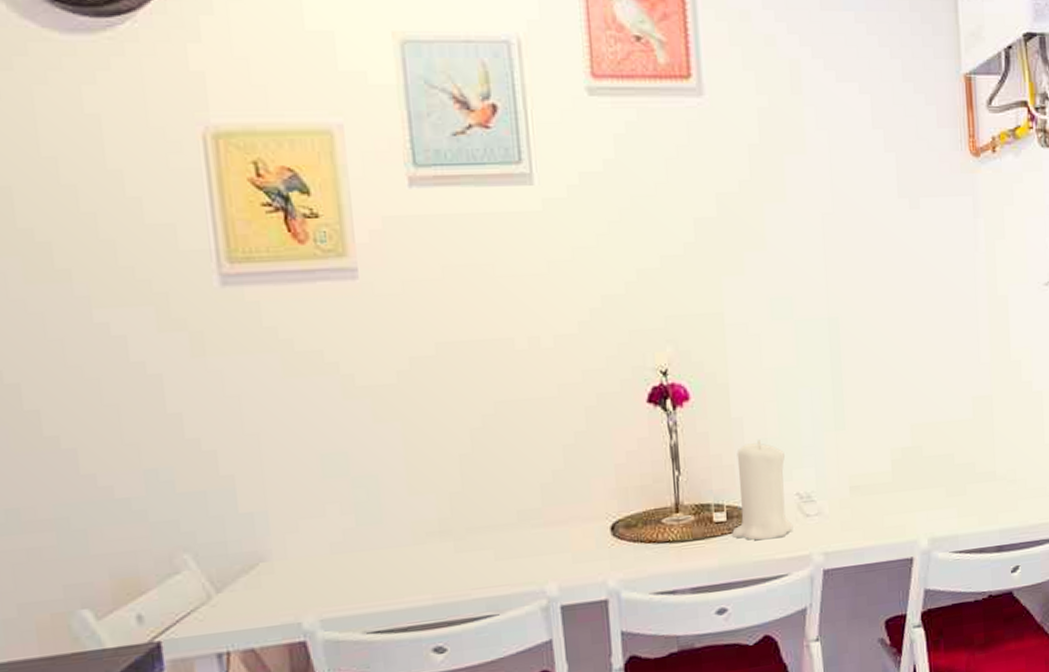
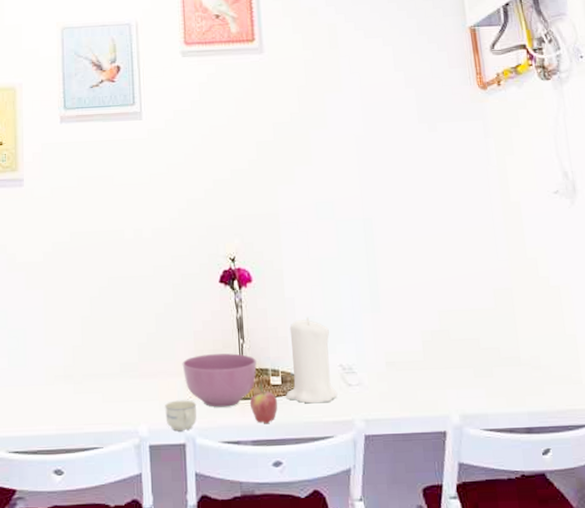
cup: none [579,548,621,586] -> present [165,400,197,432]
bowl: none [600,488,697,554] -> present [182,353,257,407]
fruit: none [687,517,723,568] -> present [249,379,278,424]

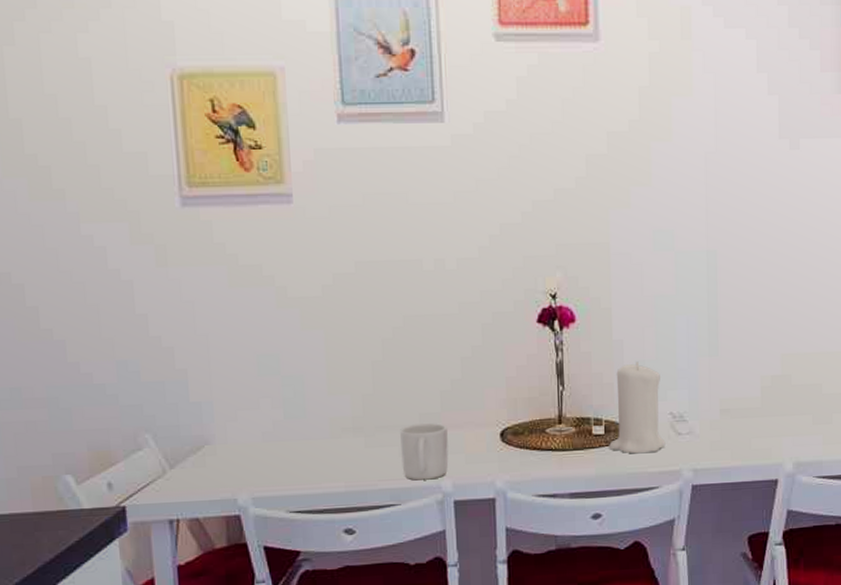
mug: none [103,372,145,425] -> present [399,423,449,481]
cup: present [165,400,197,432] -> none [472,452,509,486]
bowl: present [182,353,257,407] -> none [492,401,578,460]
fruit: present [249,379,278,424] -> none [568,429,600,476]

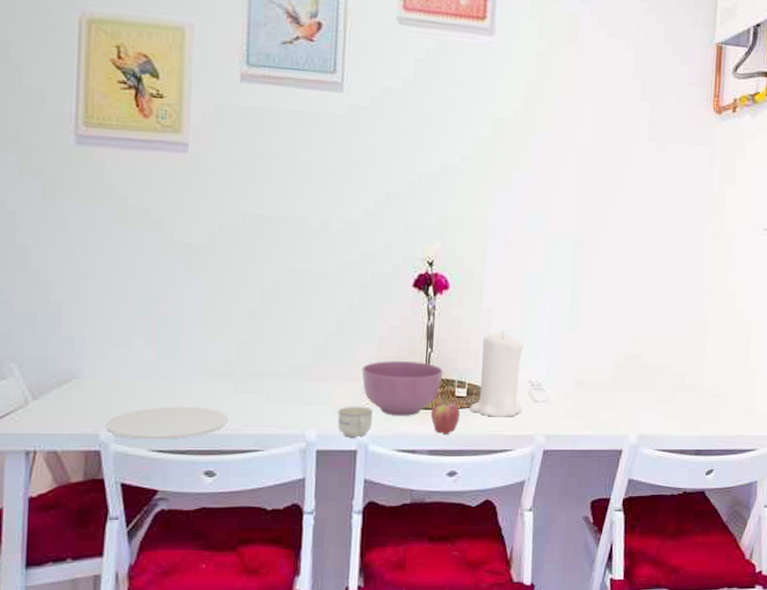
plate: none [242,465,362,502] -> present [105,407,228,440]
mug: present [399,423,449,481] -> none [269,374,317,428]
cup: none [472,452,509,486] -> present [337,406,374,438]
bowl: none [492,401,578,460] -> present [361,361,444,416]
fruit: none [568,429,600,476] -> present [430,390,461,435]

